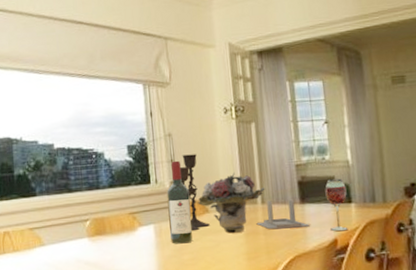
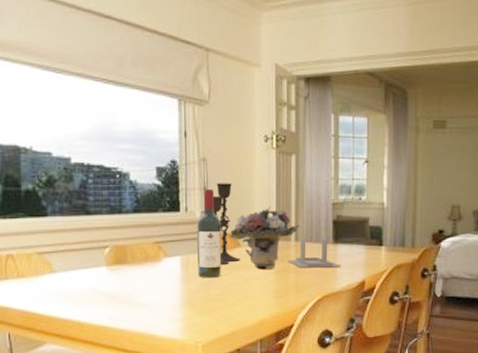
wineglass: present [325,178,349,232] -> none [358,220,379,274]

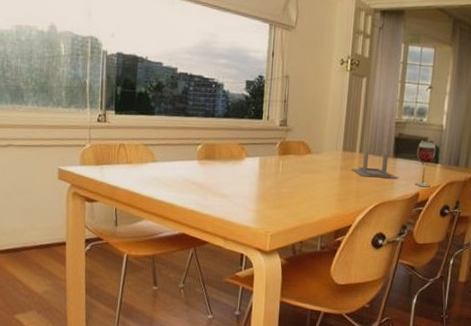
wine bottle: present [196,188,222,278] -> none [272,101,297,178]
candlestick: present [212,183,240,266] -> none [290,97,310,169]
flower arrangement: present [229,206,300,270] -> none [302,121,365,176]
wineglass: none [358,220,379,274] -> present [415,140,436,187]

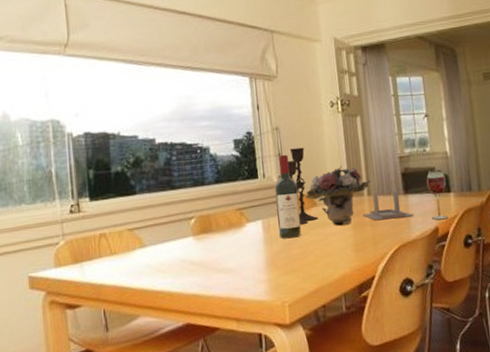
wine bottle: none [272,101,297,178] -> present [274,154,302,239]
candlestick: none [290,97,310,169] -> present [287,147,318,226]
flower arrangement: none [302,121,365,176] -> present [306,166,371,226]

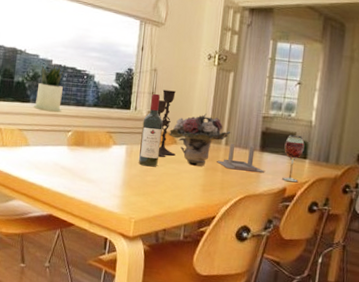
planter: none [140,145,178,202] -> present [32,65,63,113]

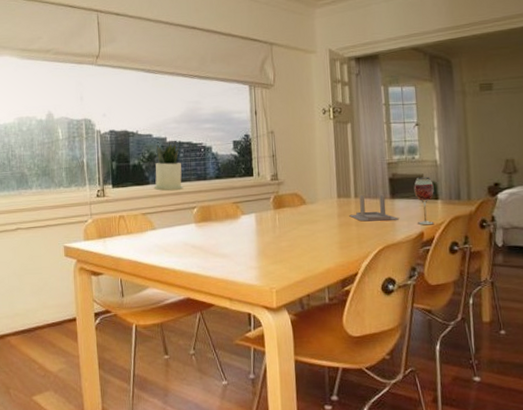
wine bottle: present [138,93,163,167] -> none [268,156,291,232]
candlestick: present [157,90,176,158] -> none [280,150,306,221]
flower arrangement: present [168,113,231,167] -> none [296,168,359,224]

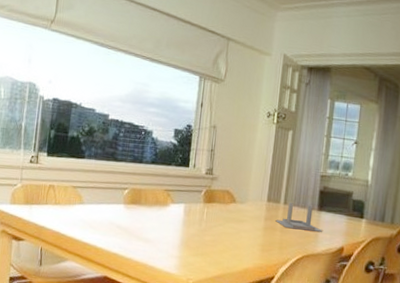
planter: present [152,143,184,192] -> none [87,120,120,170]
wineglass: present [414,177,435,225] -> none [340,194,361,242]

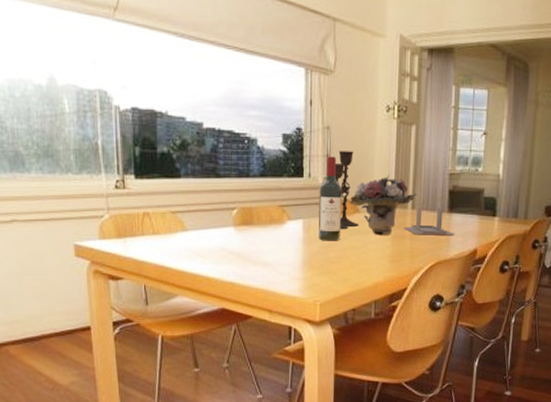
wine bottle: none [196,151,222,226] -> present [318,156,342,241]
candlestick: none [216,147,235,217] -> present [334,151,359,230]
flower arrangement: none [227,172,290,226] -> present [349,175,417,235]

